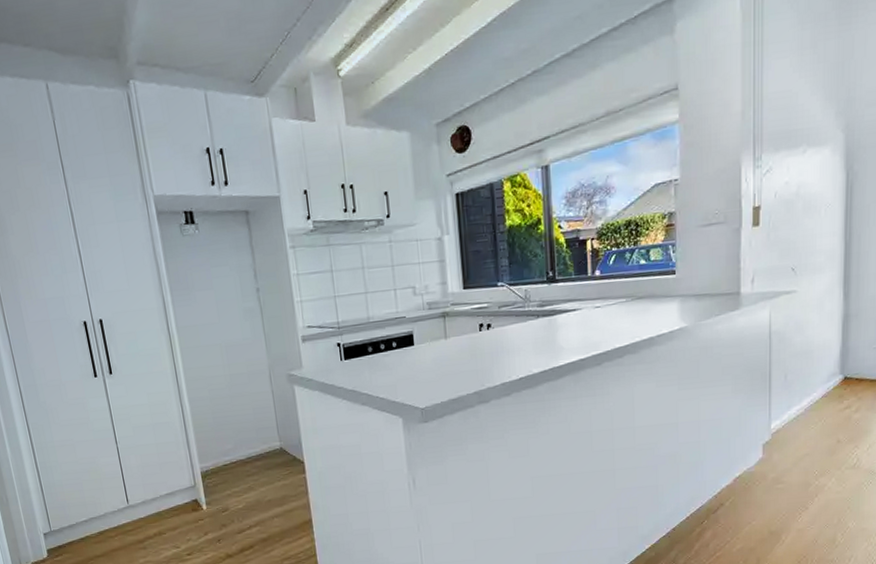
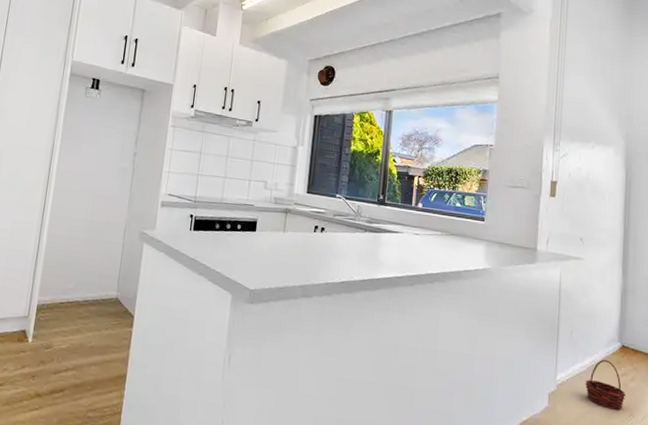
basket: none [803,396,850,446] -> present [585,359,626,410]

